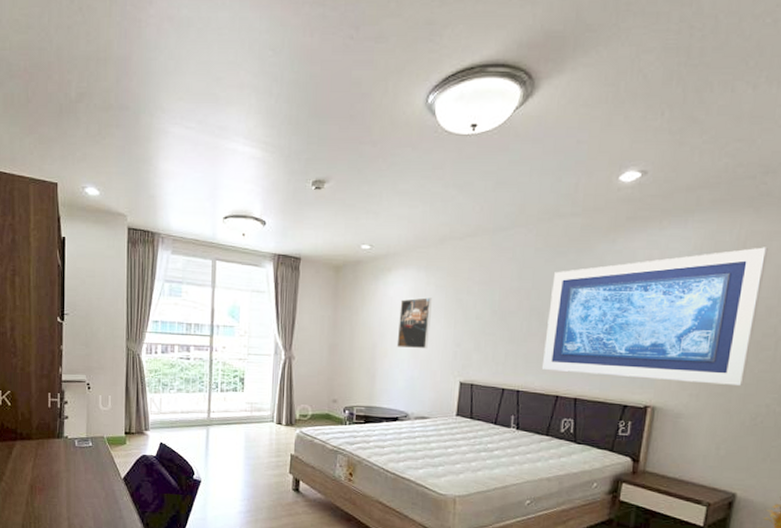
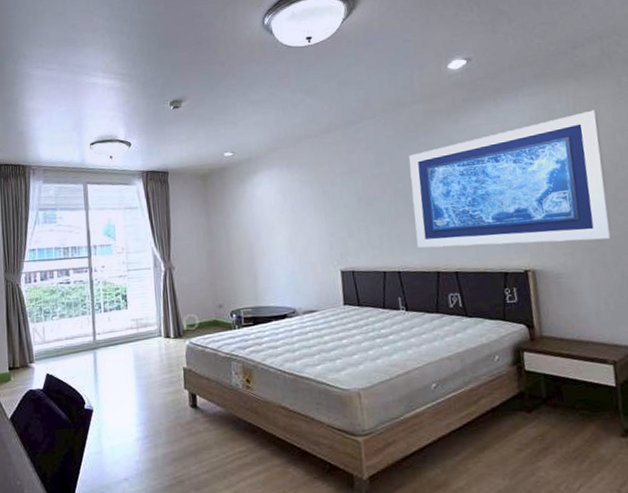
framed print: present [396,297,432,349] -> none [269,193,303,245]

